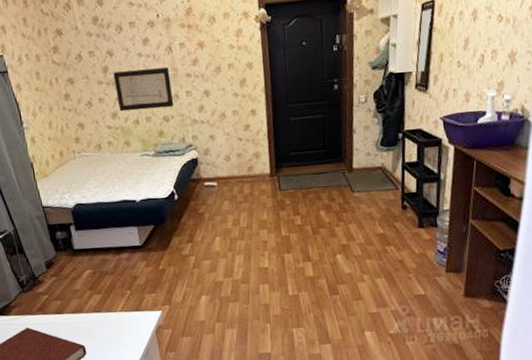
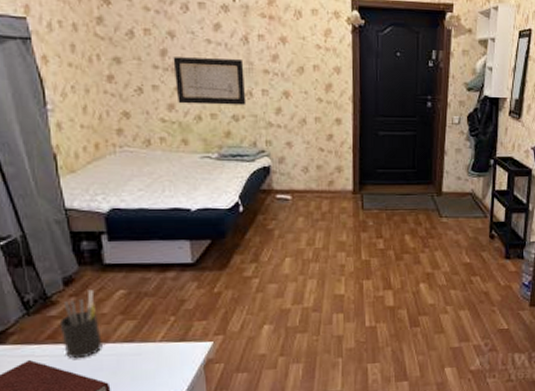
pen holder: none [45,271,78,326] -> present [59,290,102,359]

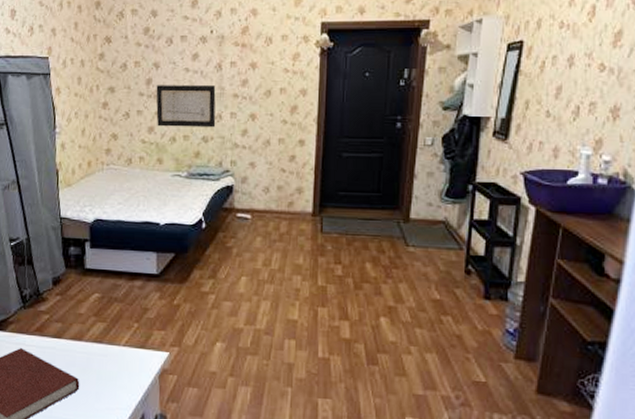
pen holder: present [59,290,102,359] -> none [46,291,77,352]

